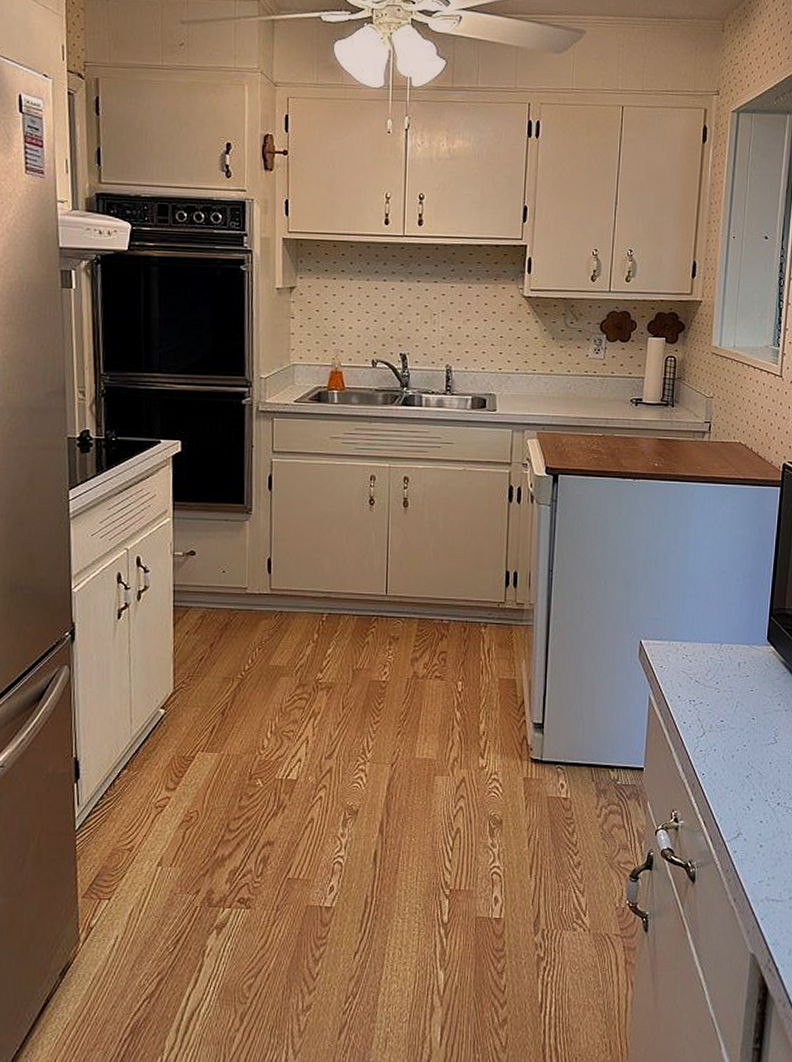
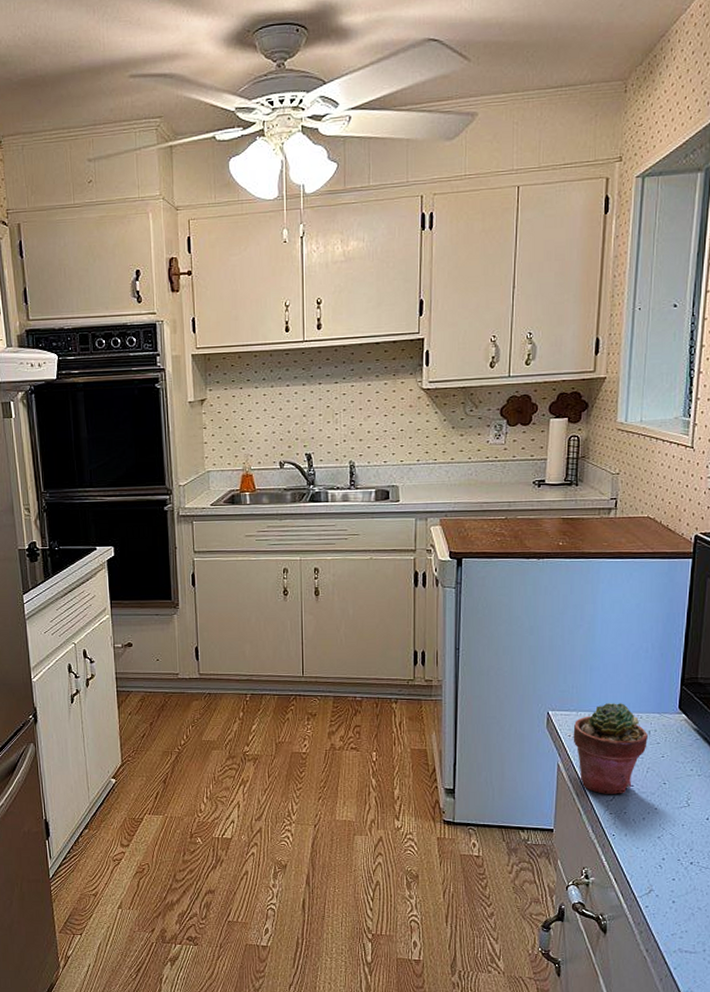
potted succulent: none [665,633,738,730] -> present [573,703,648,794]

